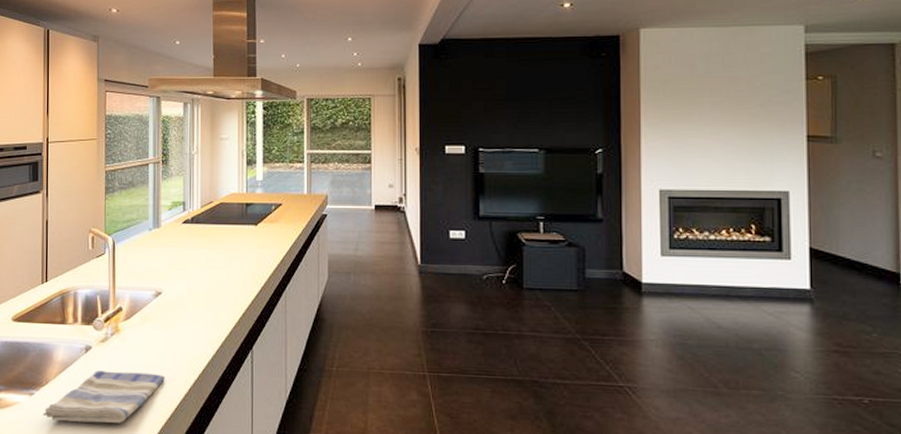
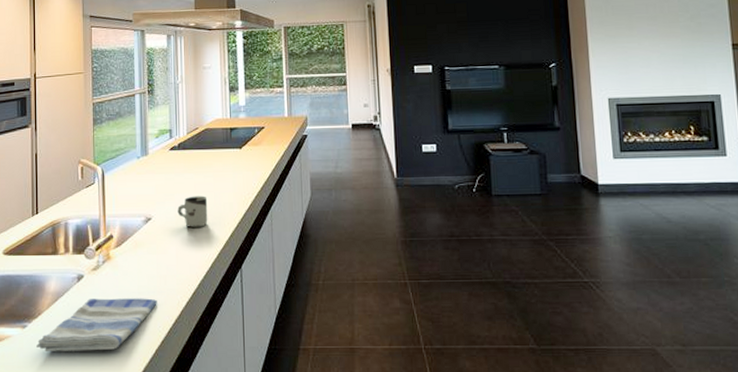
cup: none [188,272,220,305] -> present [177,196,208,227]

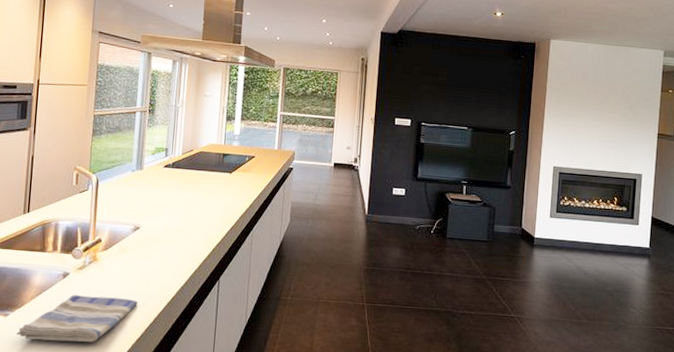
cup: present [177,196,208,227] -> none [165,211,195,240]

